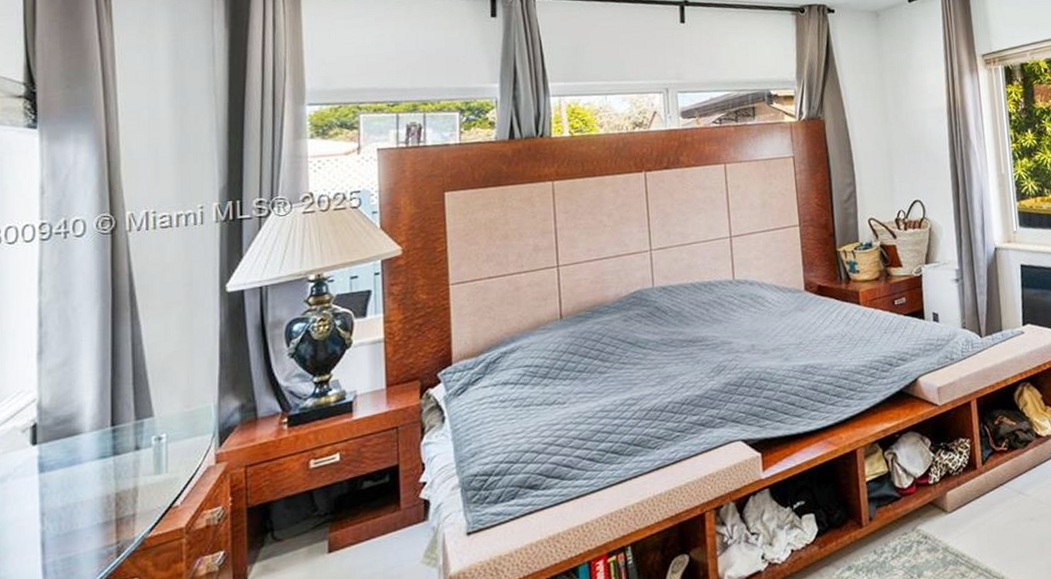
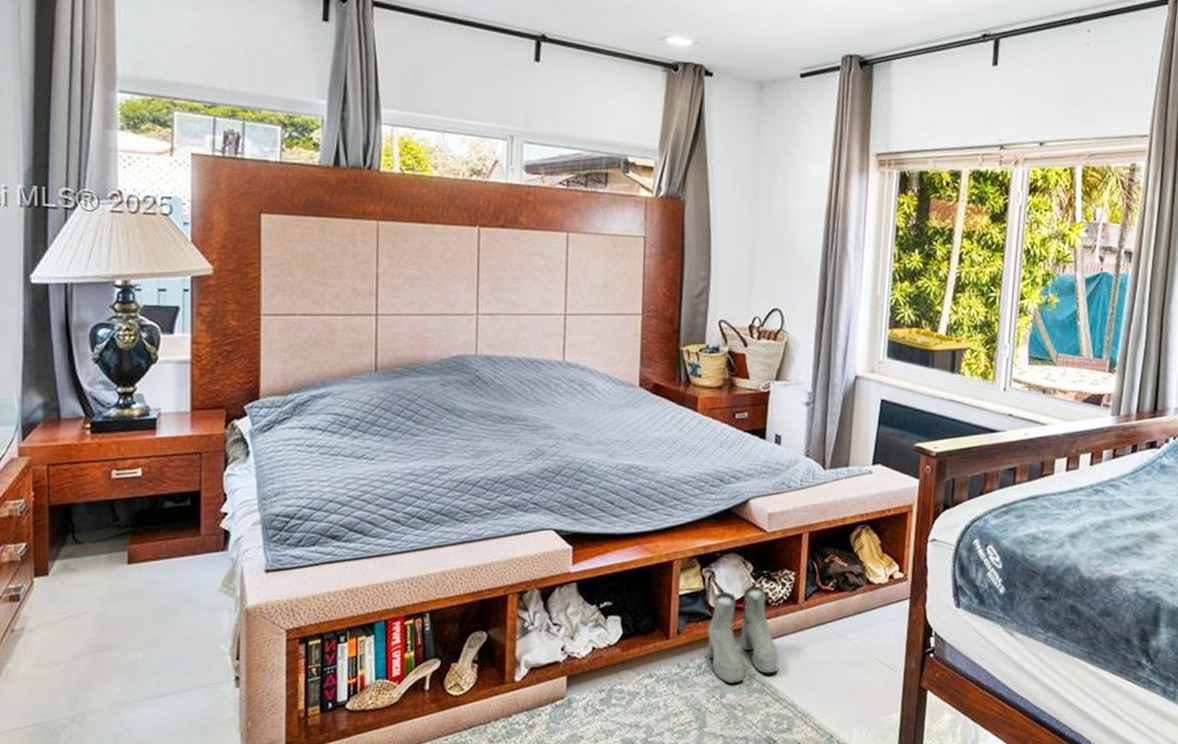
boots: none [897,459,969,561] -> present [707,586,779,683]

